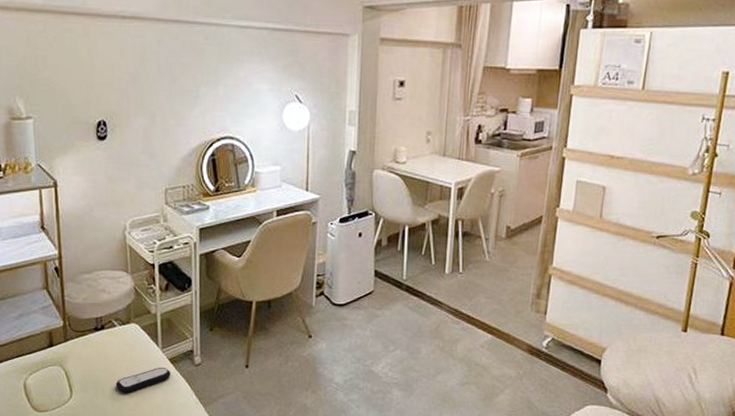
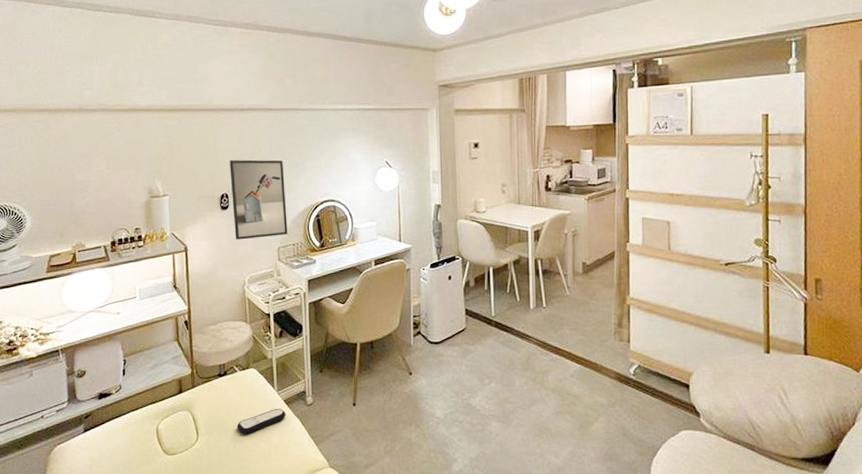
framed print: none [108,80,177,177] -> present [229,159,288,240]

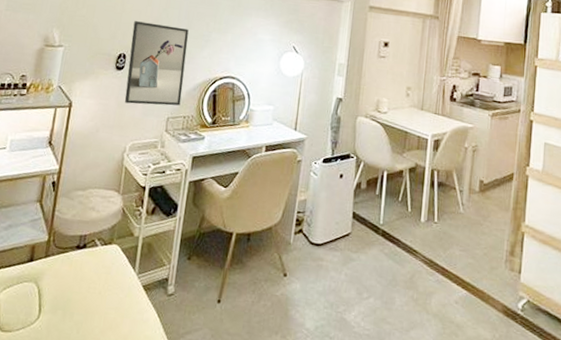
remote control: present [237,409,286,434] -> none [85,294,143,319]

